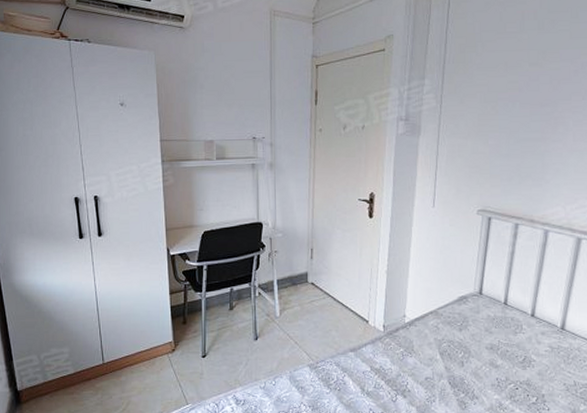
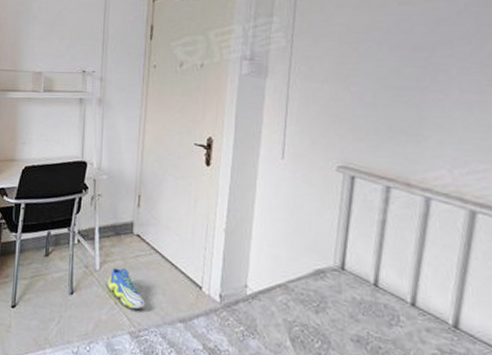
sneaker: none [287,312,321,346] -> present [107,267,146,310]

